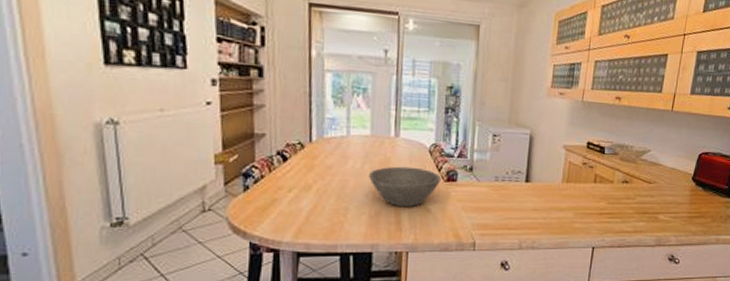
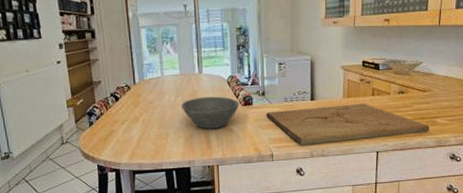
cutting board: none [472,190,651,234] -> present [266,103,430,145]

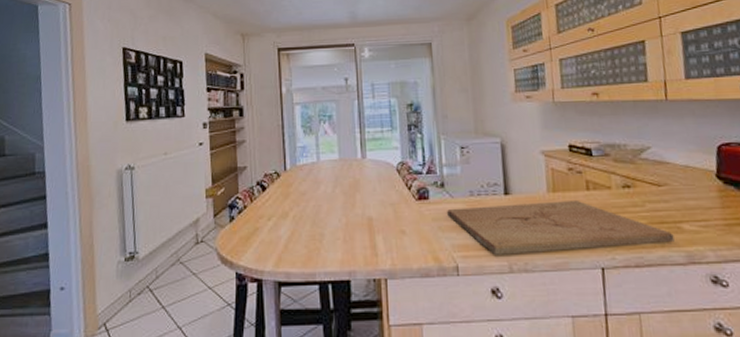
bowl: present [181,96,240,130] -> none [339,187,413,231]

